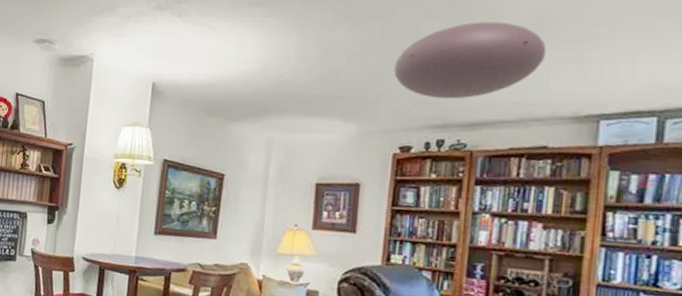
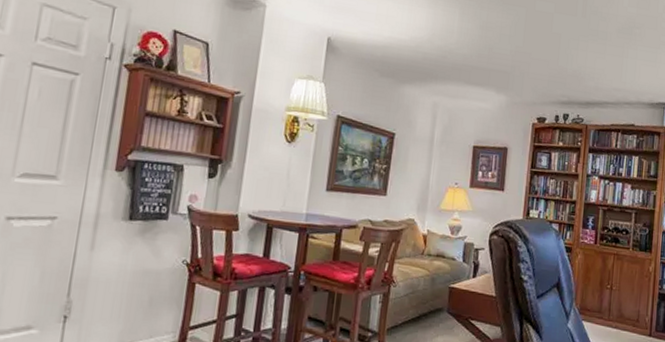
ceiling light: present [393,22,547,99] -> none [534,20,635,82]

